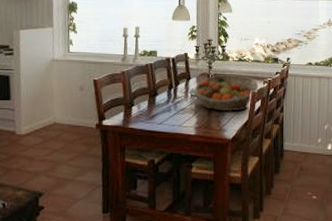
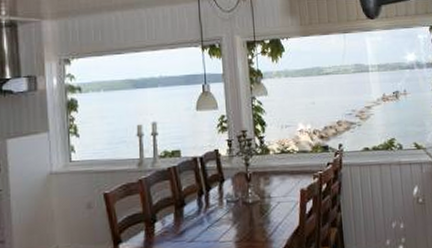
fruit basket: present [194,75,259,112] -> none [230,171,308,218]

